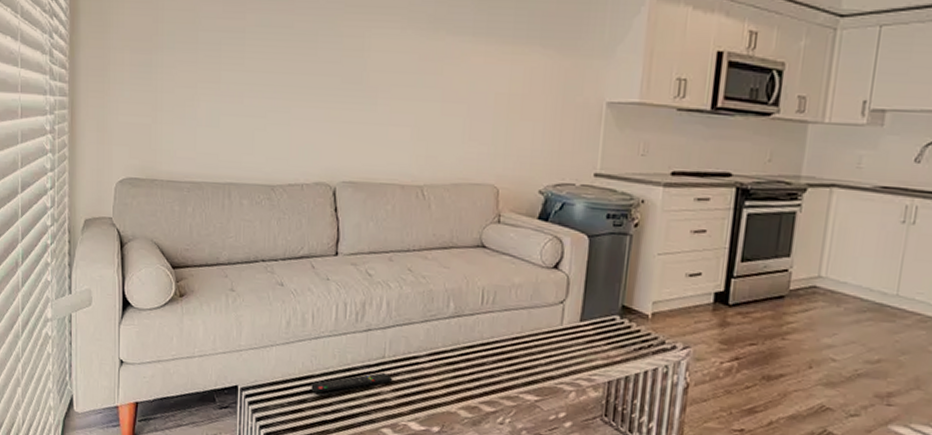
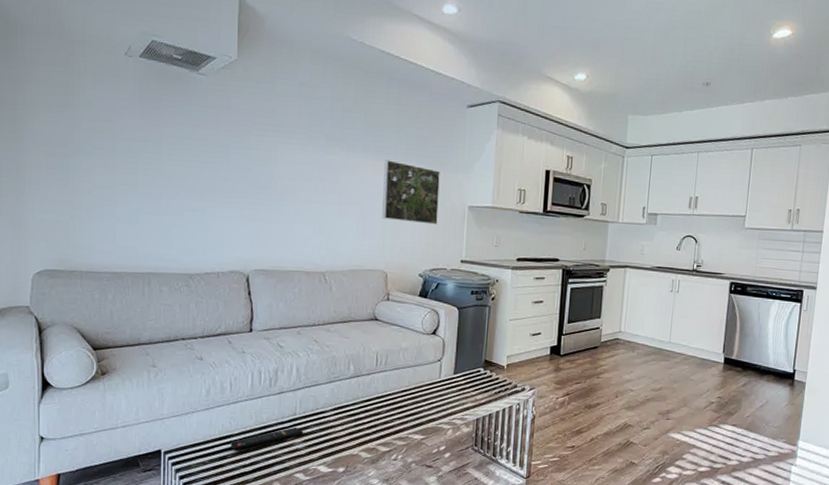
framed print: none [495,44,571,127] -> present [382,160,440,225]

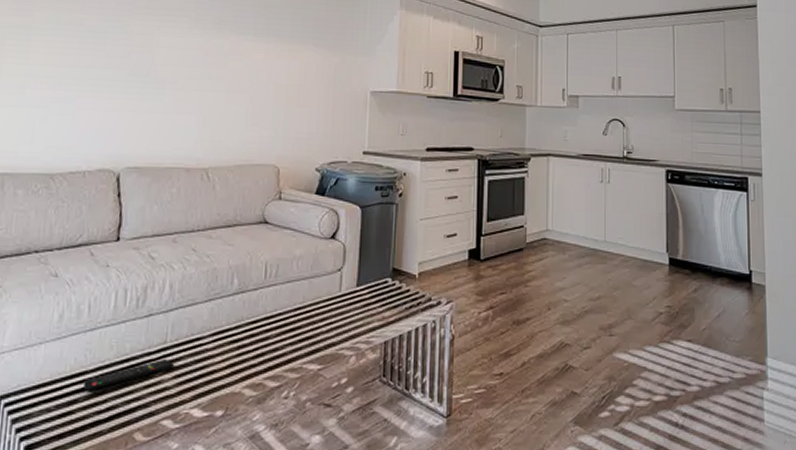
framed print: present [382,160,440,225] -> none [275,43,339,112]

